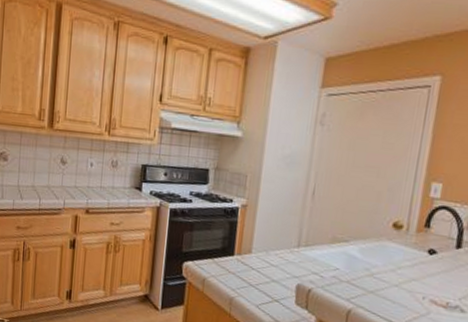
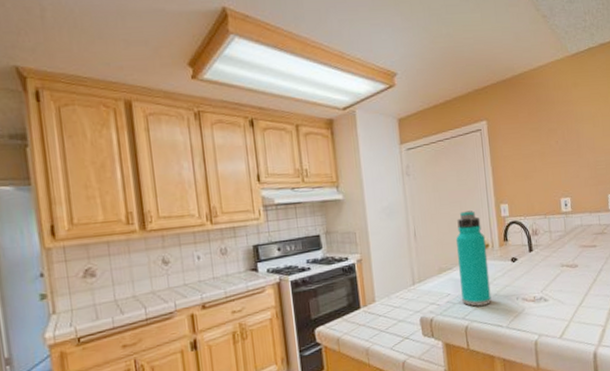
water bottle: none [352,180,401,294] -> present [455,210,492,307]

